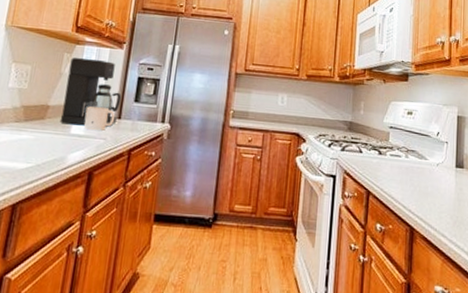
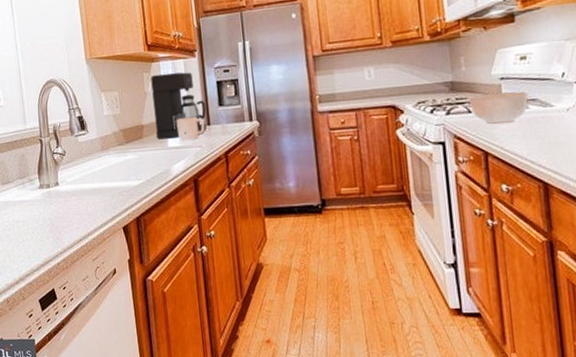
bowl: none [361,137,409,169] -> present [468,91,528,125]

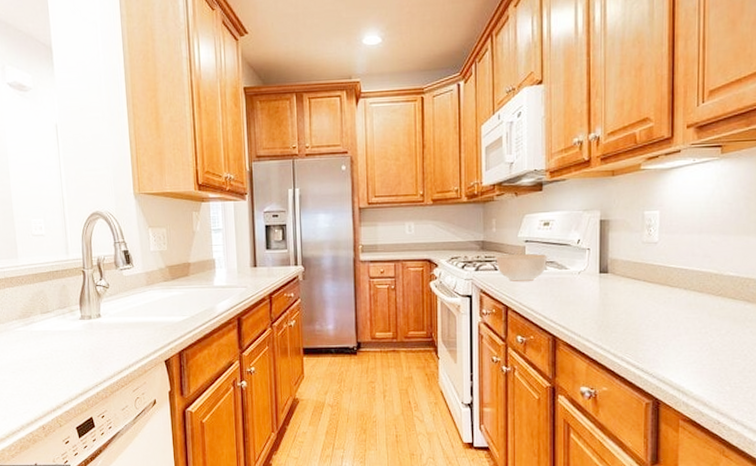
coffee maker: present [151,72,207,139] -> none [200,214,253,278]
mug: present [176,116,205,141] -> none [223,257,251,281]

